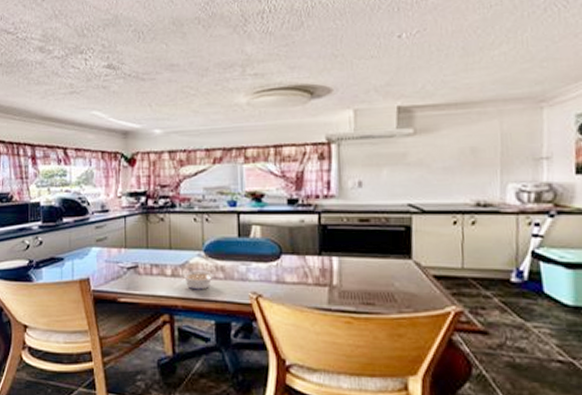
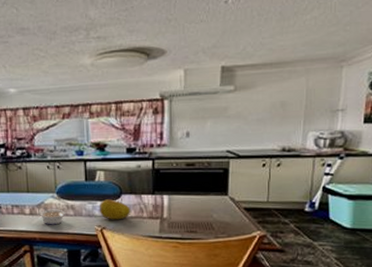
fruit: none [254,260,293,286] -> present [99,199,131,220]

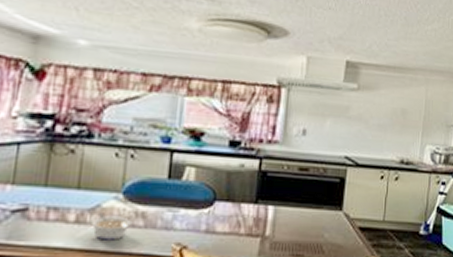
fruit: present [99,199,131,220] -> none [181,206,225,236]

